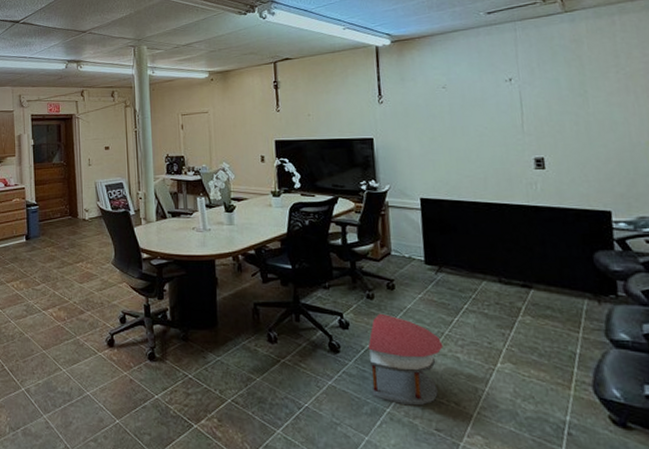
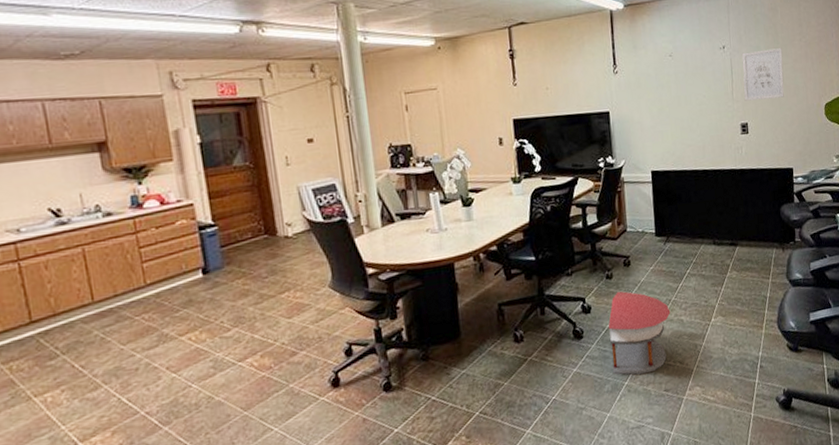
wall art: none [535,81,595,135] -> present [742,48,784,101]

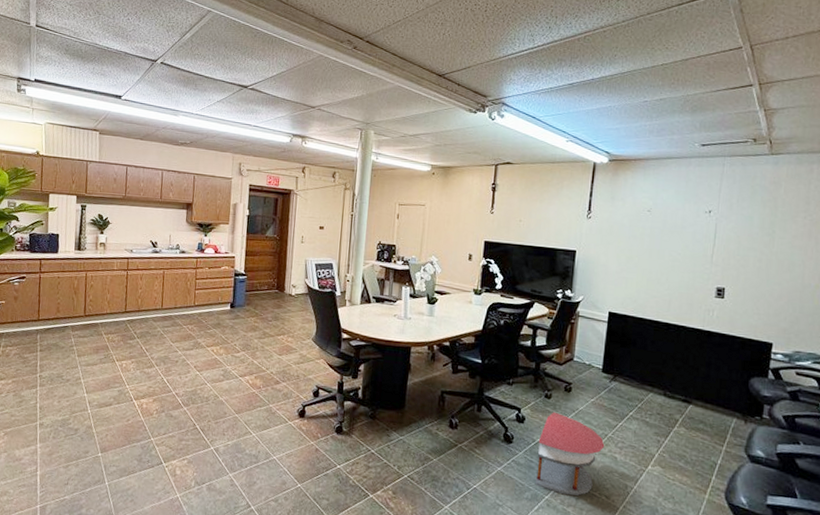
wall art: present [742,48,784,101] -> none [725,220,780,271]

